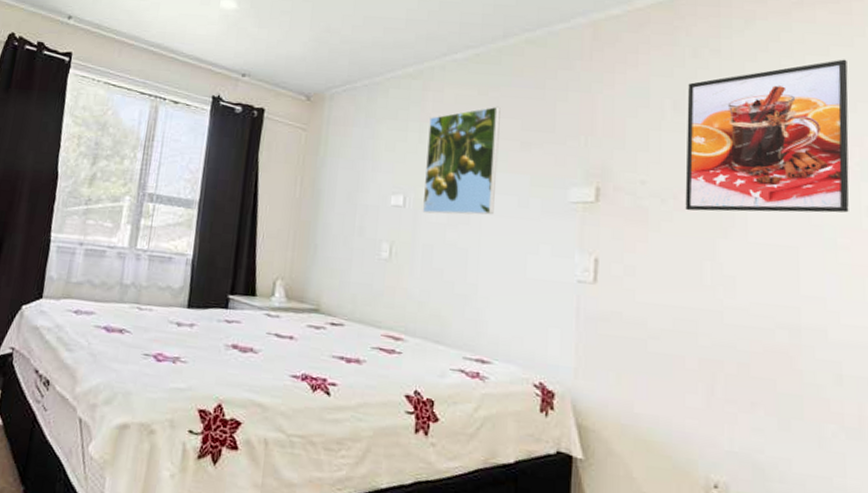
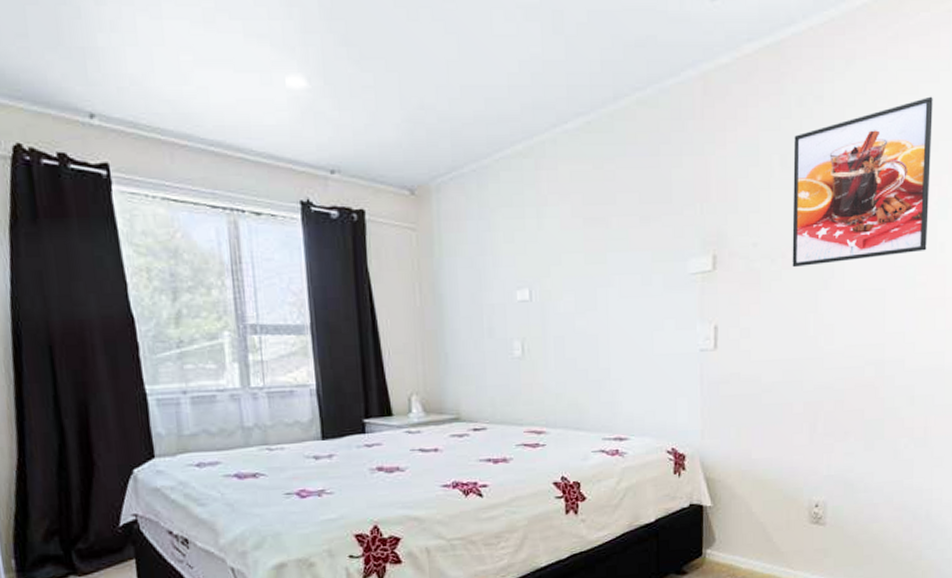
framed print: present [422,106,501,215] -> none [546,180,619,304]

